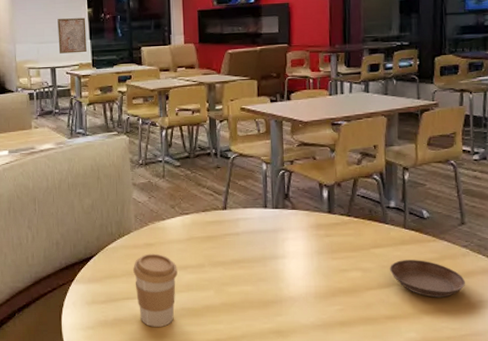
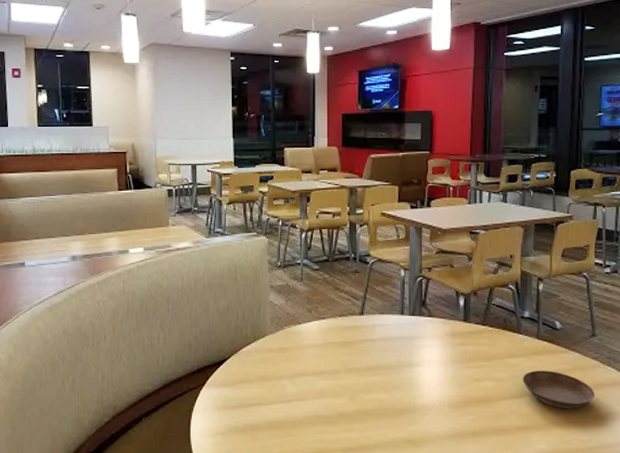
wall art: present [57,18,87,54] -> none [200,116,230,151]
coffee cup: present [133,253,178,327] -> none [267,358,312,434]

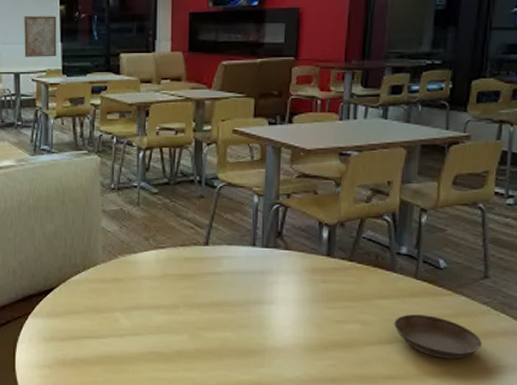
wall art: none [200,116,230,151] -> present [24,16,57,57]

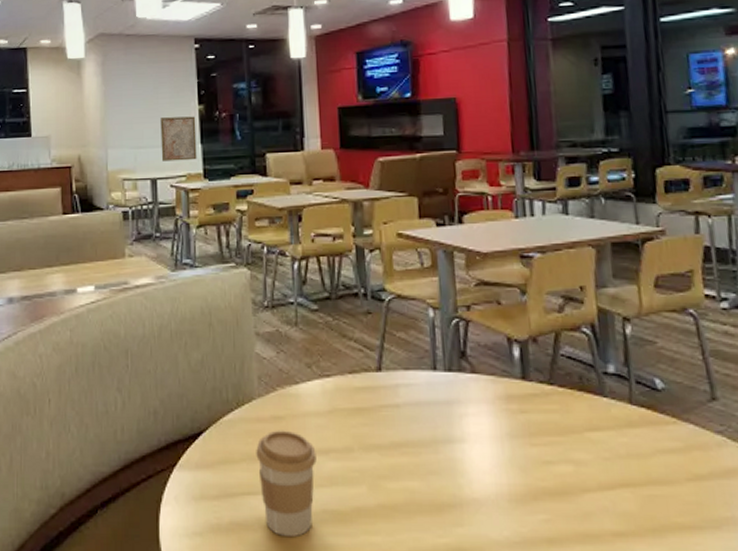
coffee cup: none [98,289,148,370] -> present [256,430,317,536]
saucer: present [394,314,482,359] -> none [613,450,725,507]

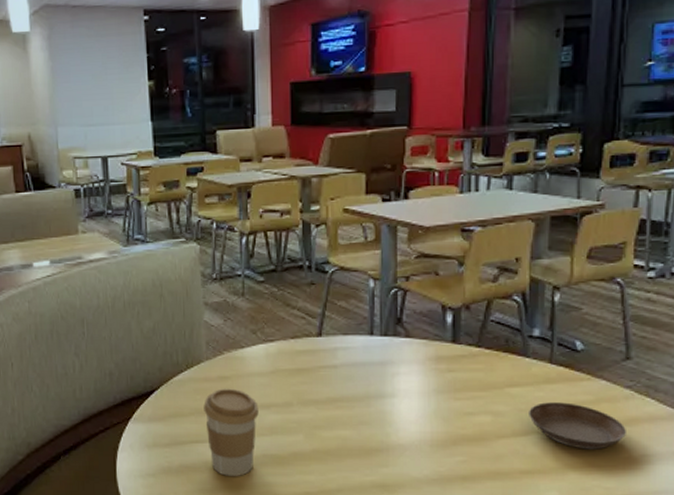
wall art: present [160,116,197,162] -> none [110,93,147,139]
saucer: none [613,450,725,507] -> present [529,402,626,450]

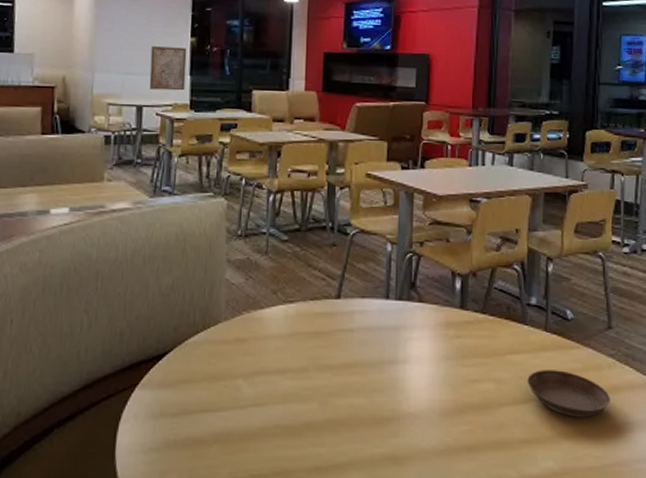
wall art: none [110,93,147,139] -> present [149,46,187,91]
coffee cup: present [204,388,259,476] -> none [217,351,274,450]

